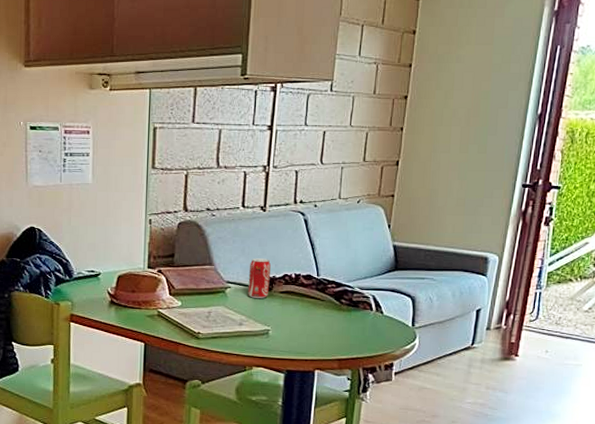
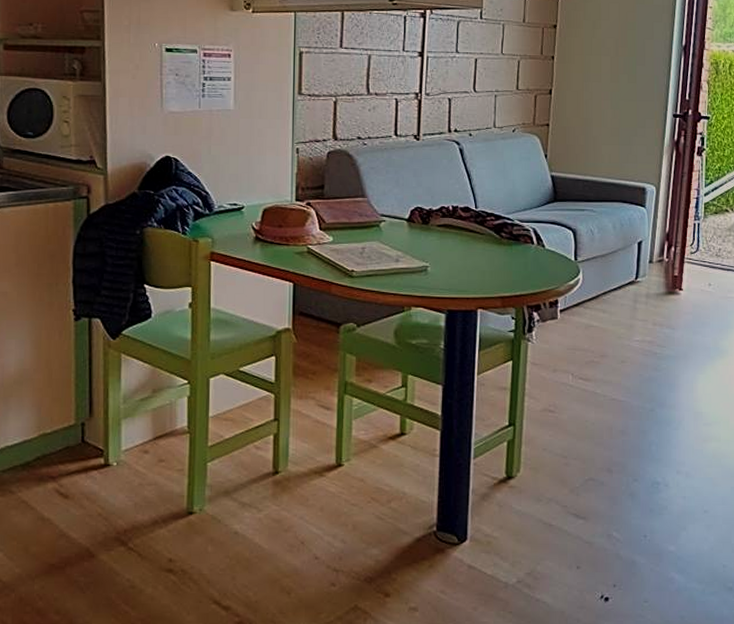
beverage can: present [248,258,271,299] -> none [403,190,427,233]

